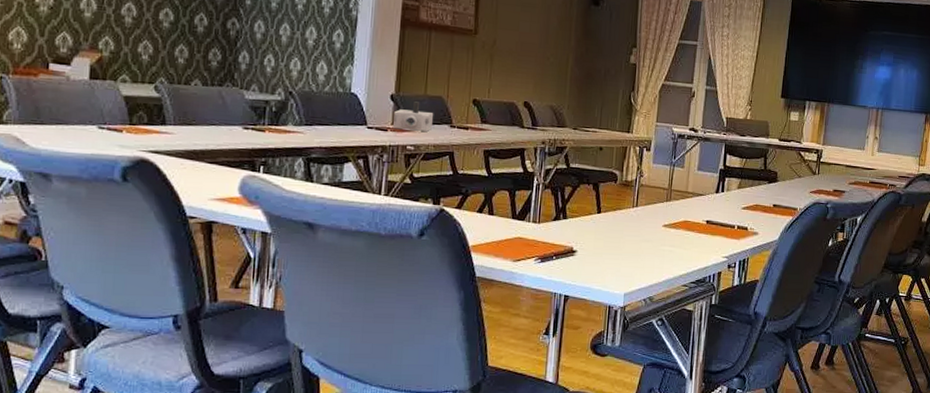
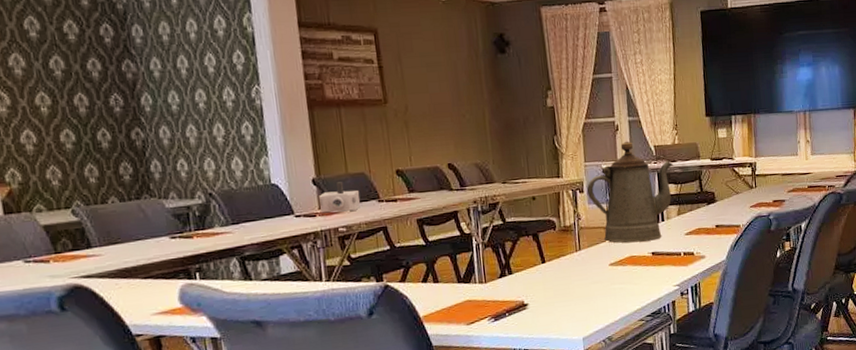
coffee pot: none [653,108,742,209] -> present [586,141,674,243]

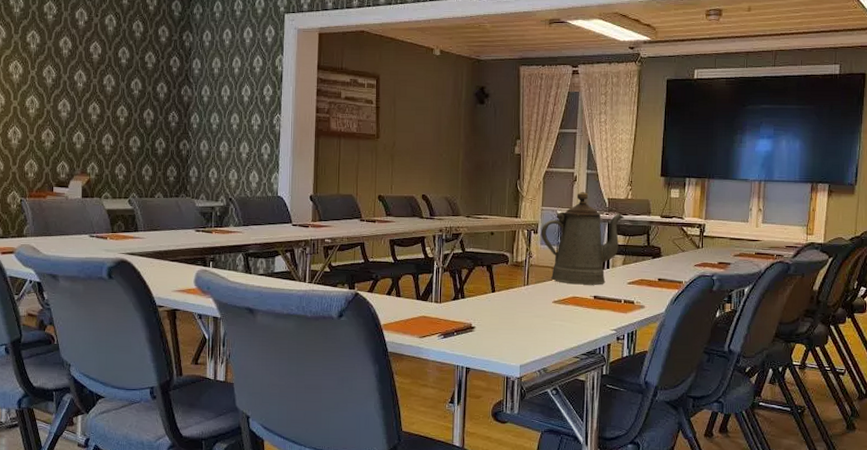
projector: present [319,182,361,213] -> none [312,200,346,226]

